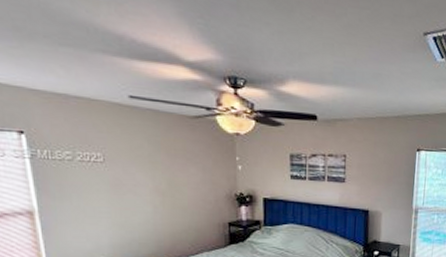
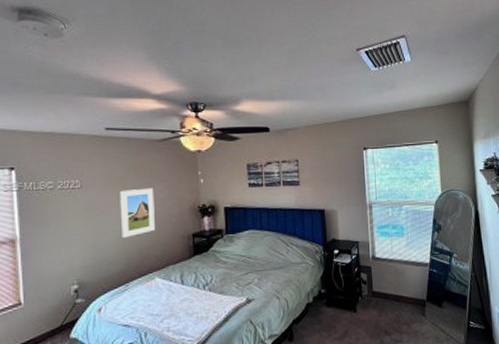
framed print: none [148,169,188,220] -> present [120,187,155,238]

